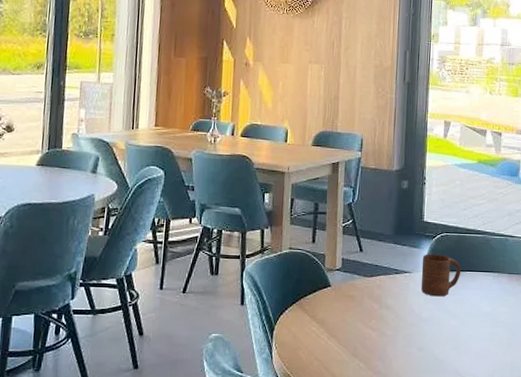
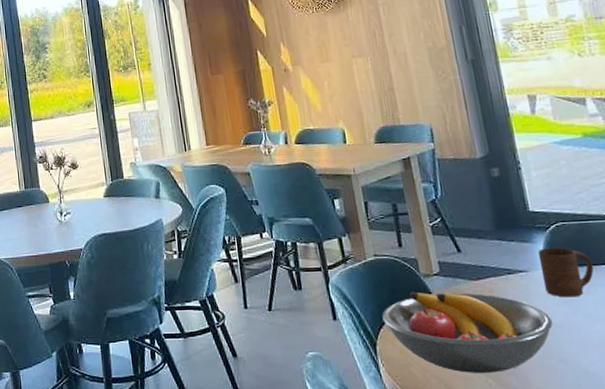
fruit bowl: none [284,283,420,358] -> present [382,292,553,373]

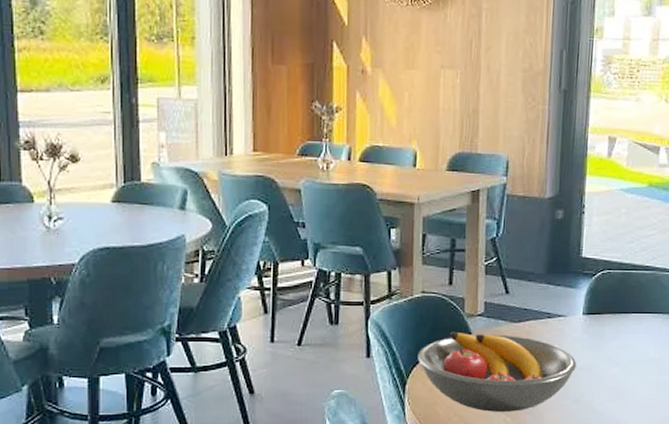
cup: present [537,247,594,298] -> none [578,294,626,343]

